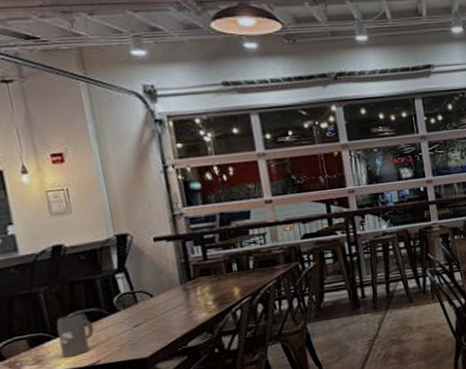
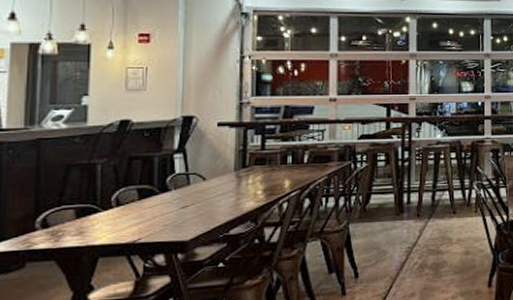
beer mug: present [56,314,94,358] -> none [104,190,141,232]

